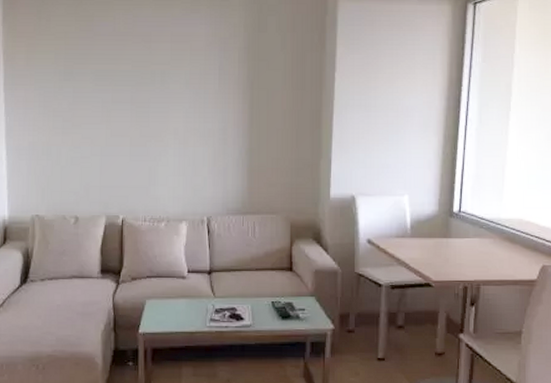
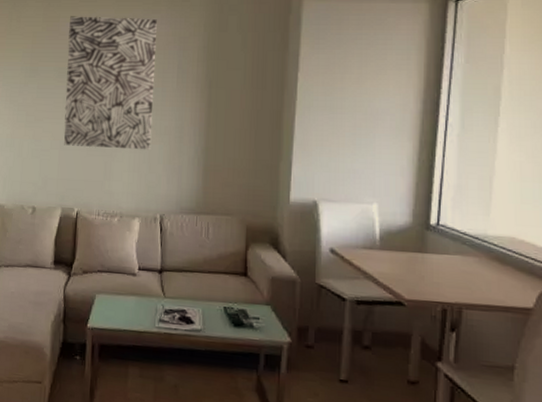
wall art: none [103,15,196,153] -> present [64,16,157,150]

